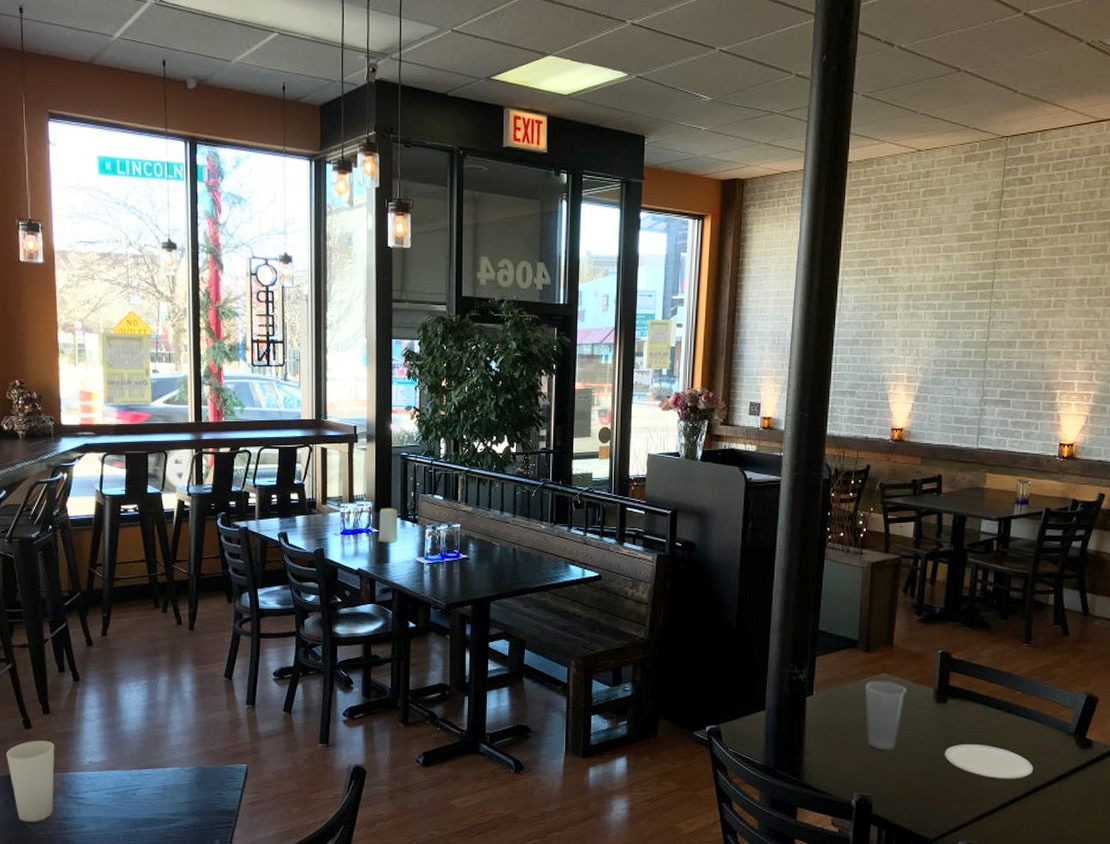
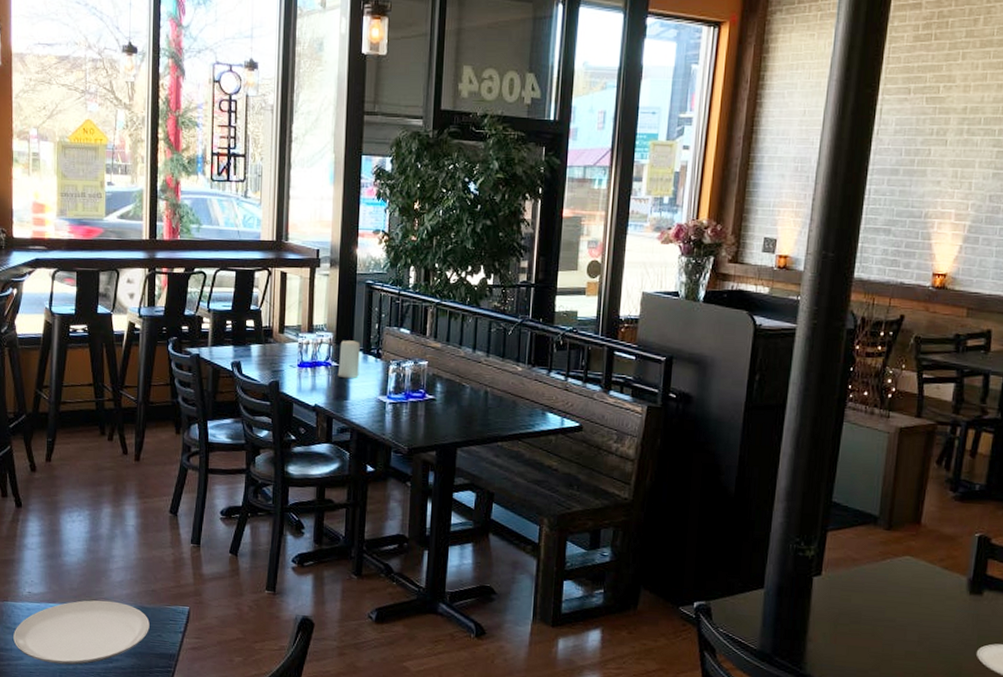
plate: none [76,764,209,829] -> present [13,600,150,665]
cup: present [864,681,908,751] -> none [883,563,936,646]

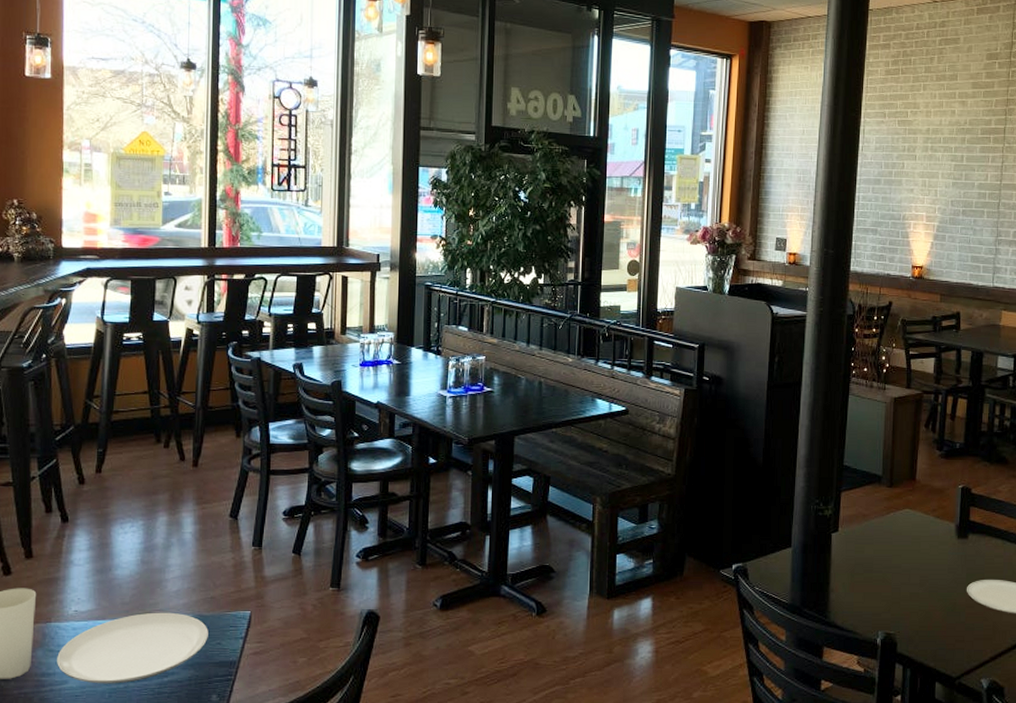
candle: present [337,340,360,379] -> none [399,339,421,376]

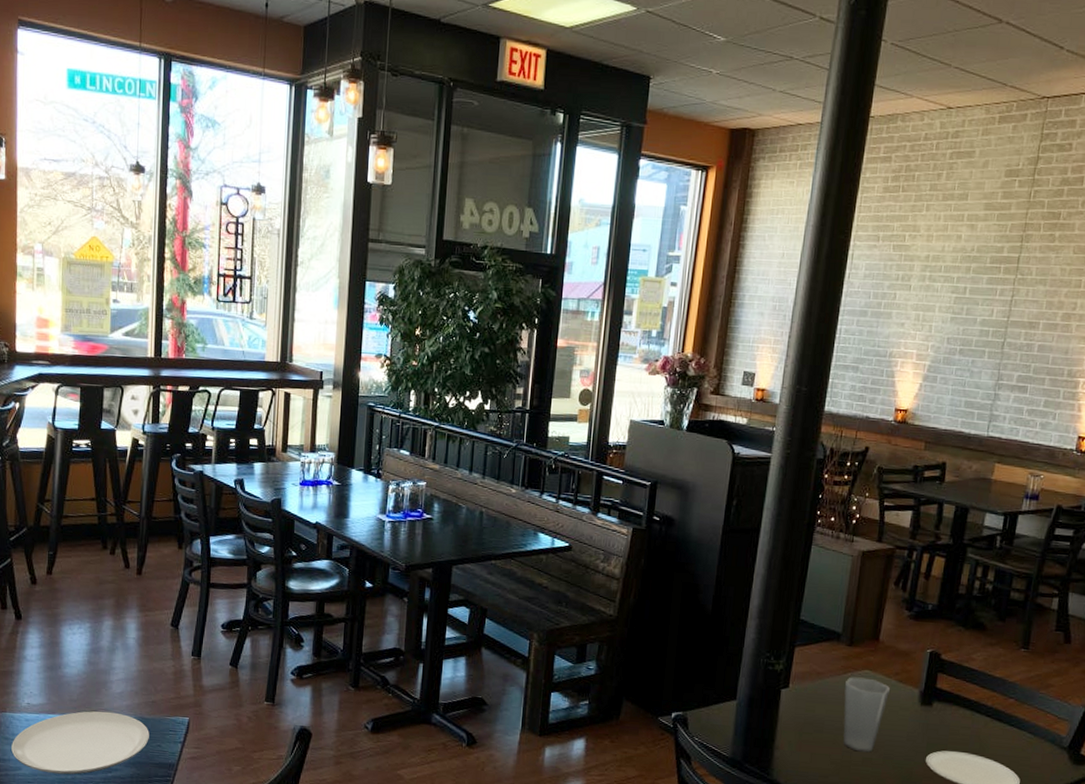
cup: none [888,516,930,588] -> present [843,677,891,753]

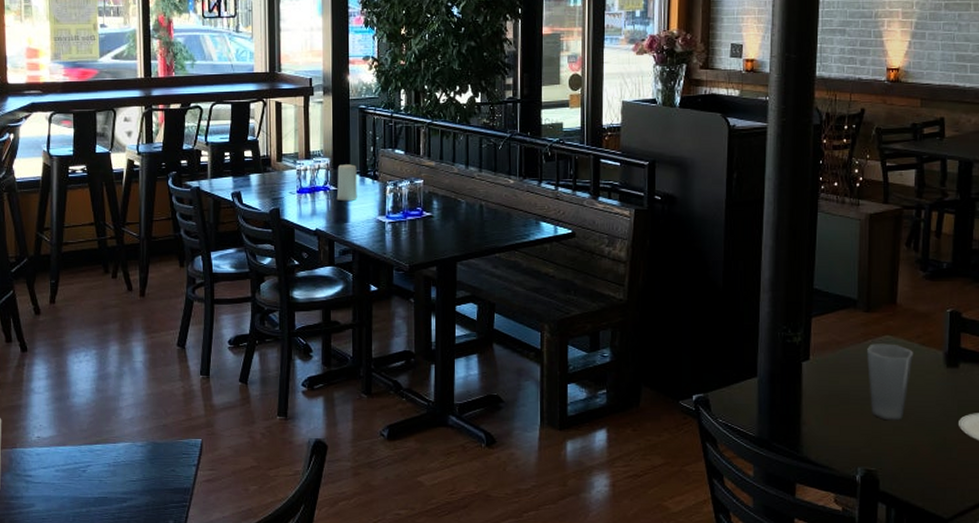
plate: present [11,711,149,775] -> none [24,439,163,508]
candle: none [338,460,361,498] -> present [336,164,357,202]

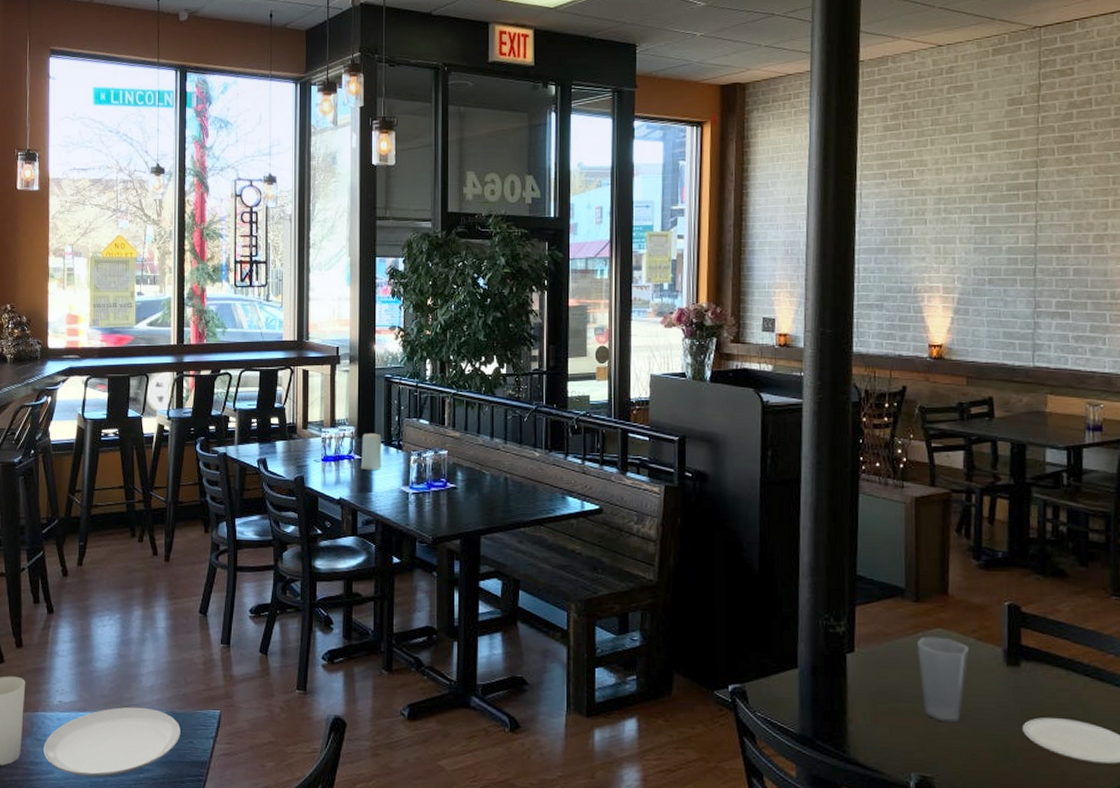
plate: none [24,439,163,508] -> present [43,707,181,778]

